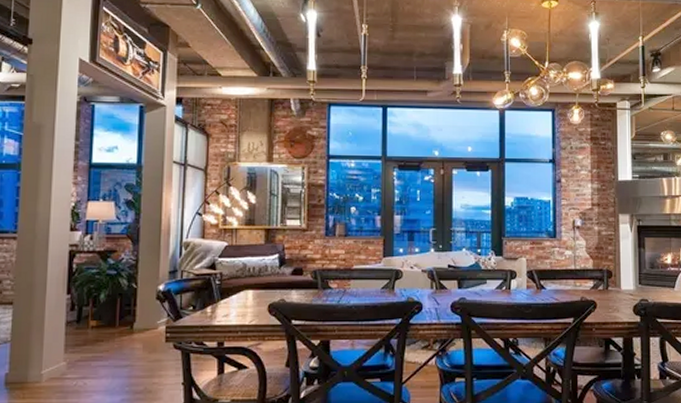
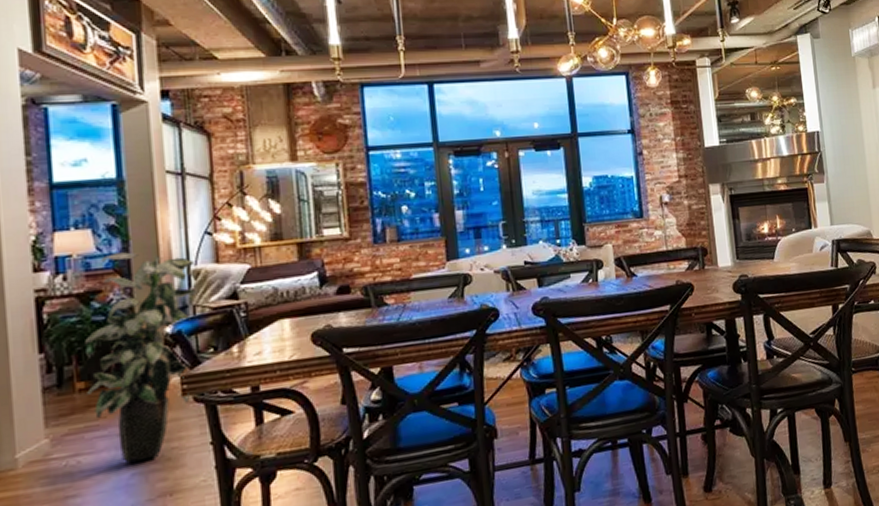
indoor plant: none [97,222,187,390] -> present [83,252,198,463]

